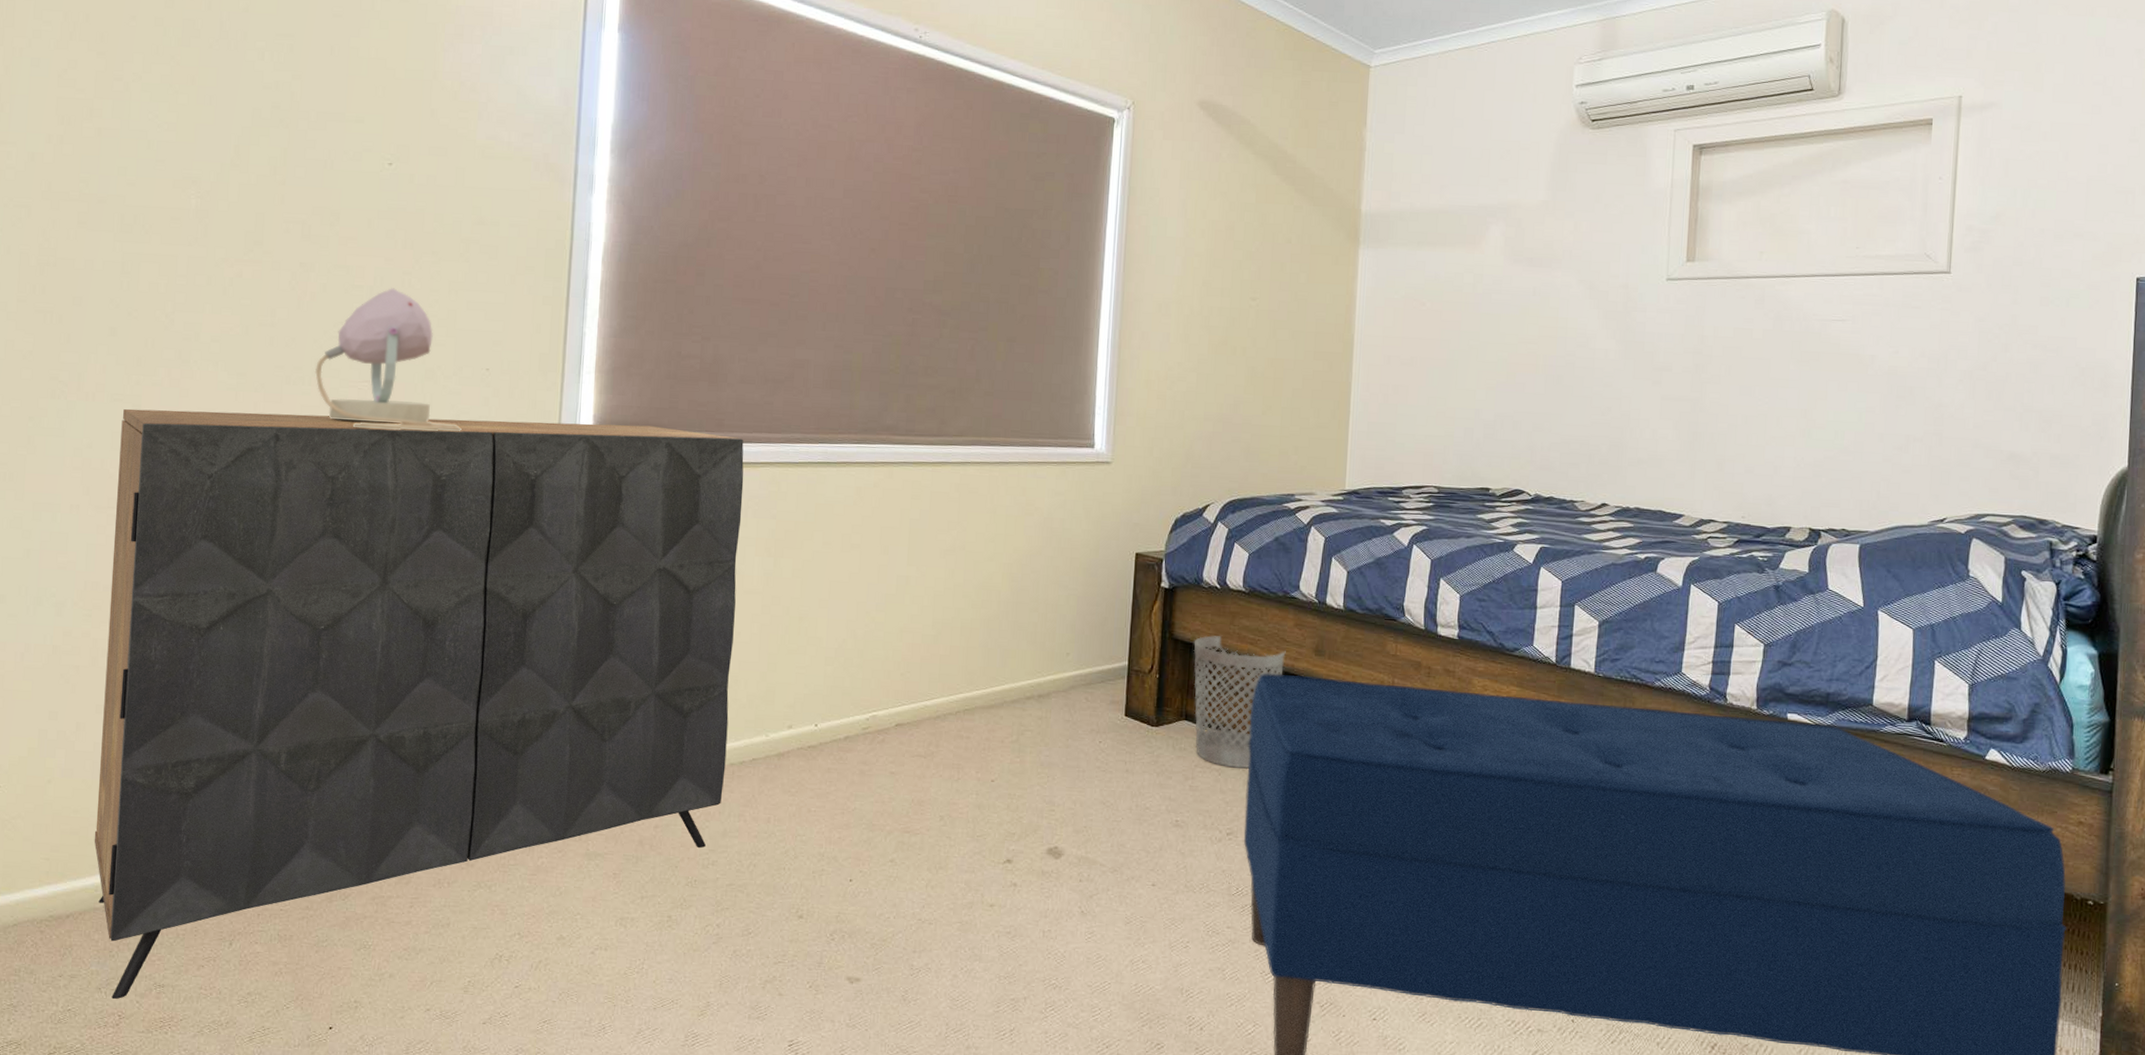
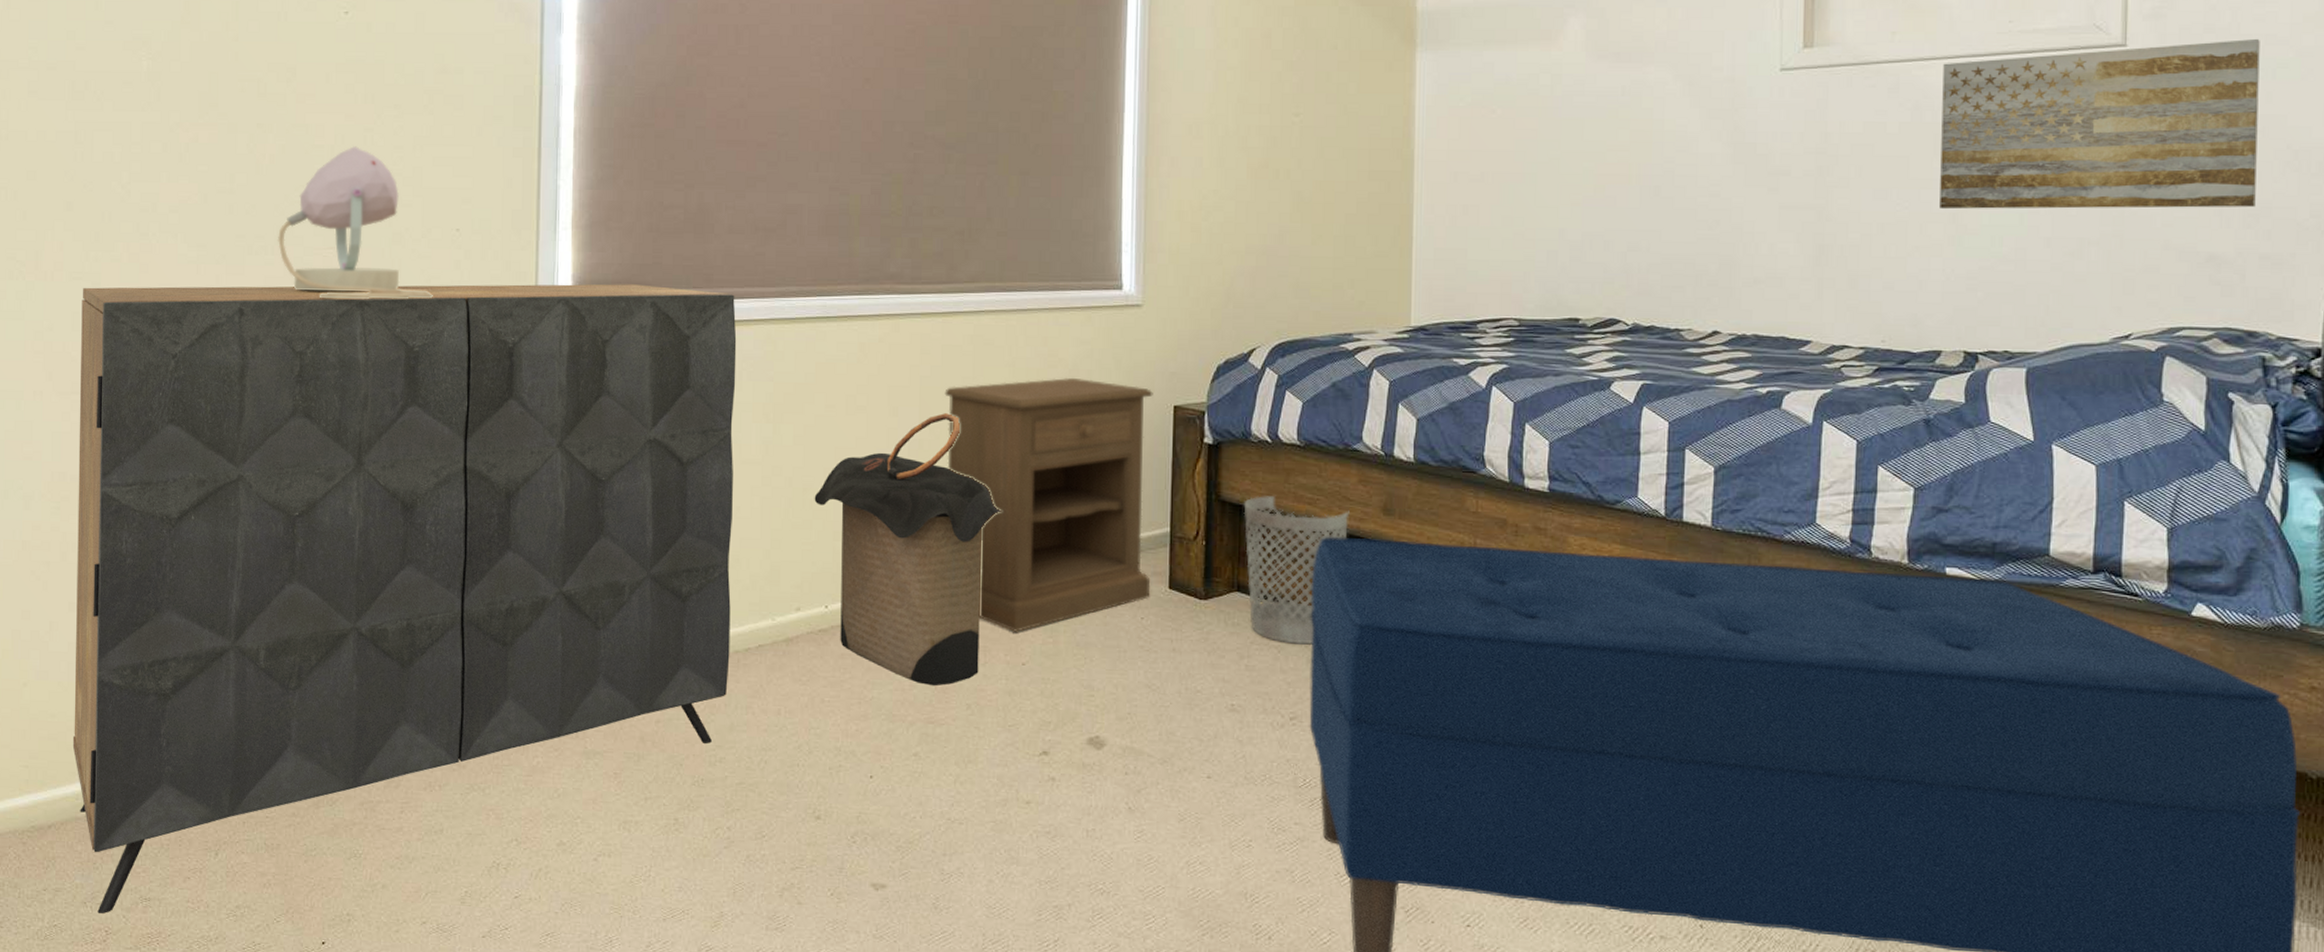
laundry hamper: none [809,553,981,799] -> present [814,413,1004,686]
nightstand: none [931,525,1118,752] -> present [944,378,1153,632]
wall art: none [1794,272,2058,415] -> present [1939,38,2260,210]

